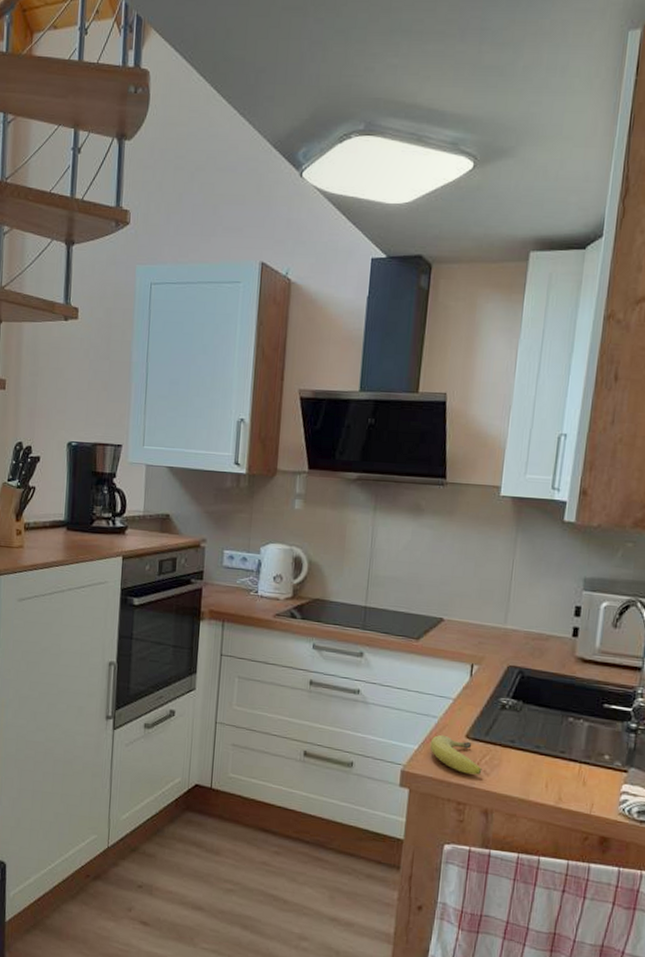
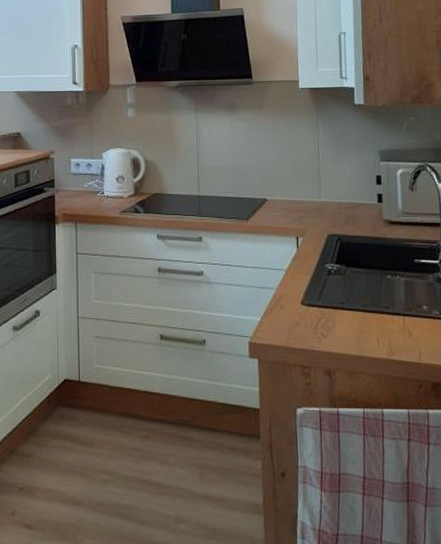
fruit: present [430,734,482,775] -> none [271,304,320,338]

